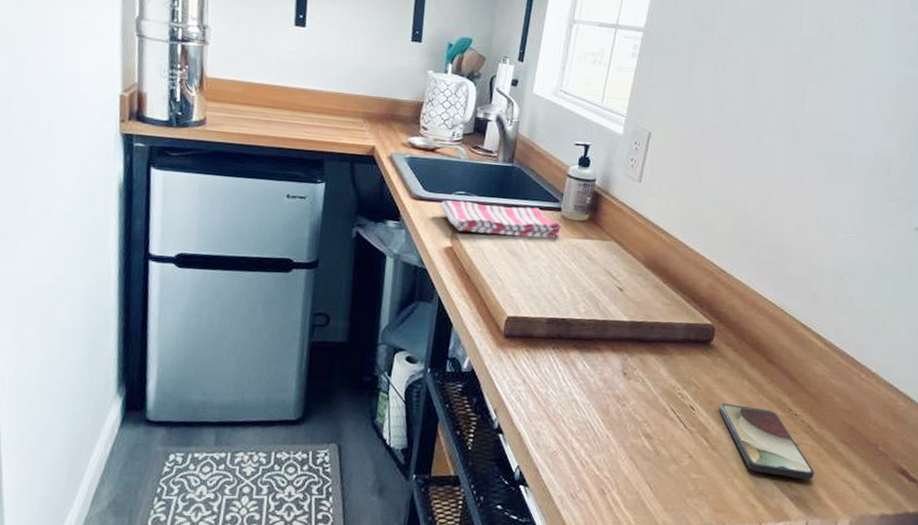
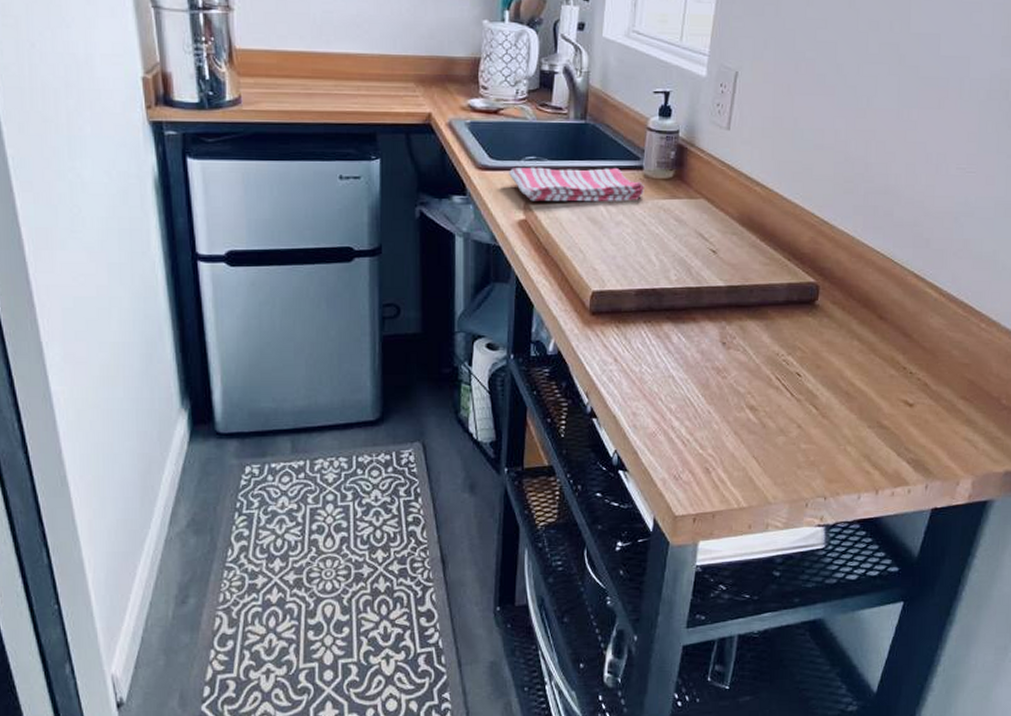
smartphone: present [719,403,815,481] -> none [828,366,933,442]

